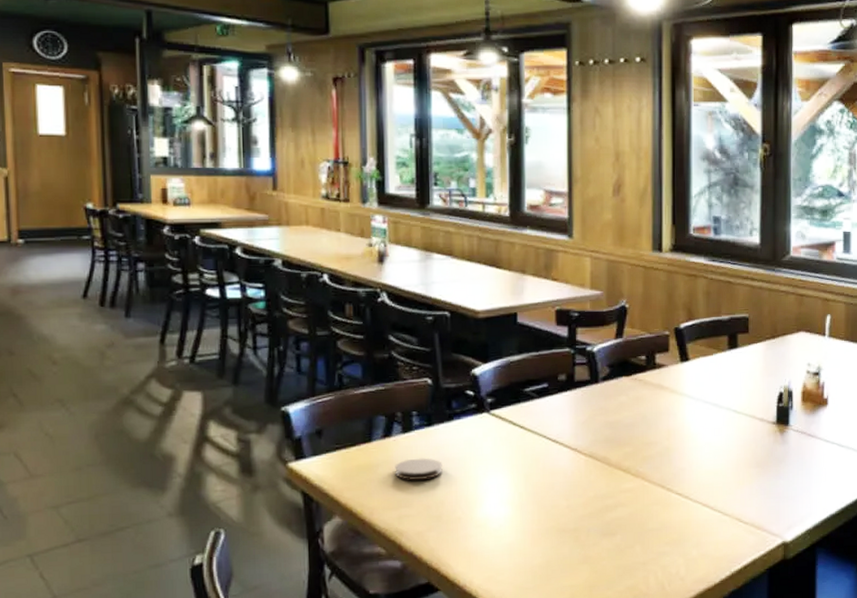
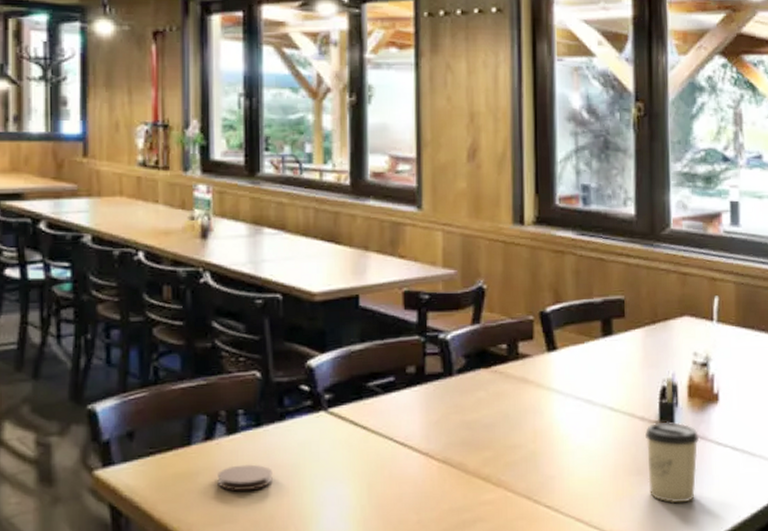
cup: none [764,422,810,492] -> present [645,421,699,504]

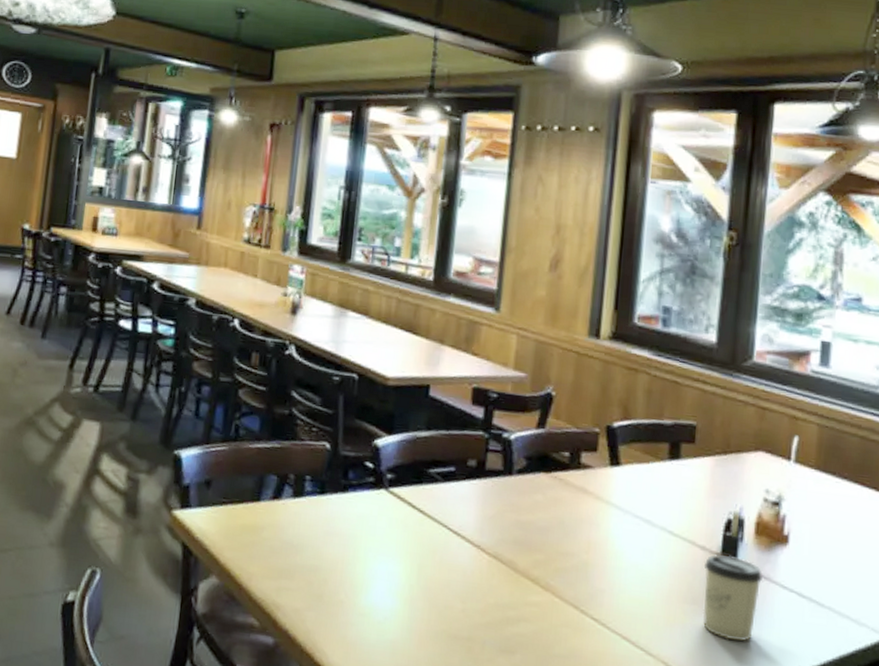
coaster: present [217,464,273,491] -> none [279,526,331,552]

